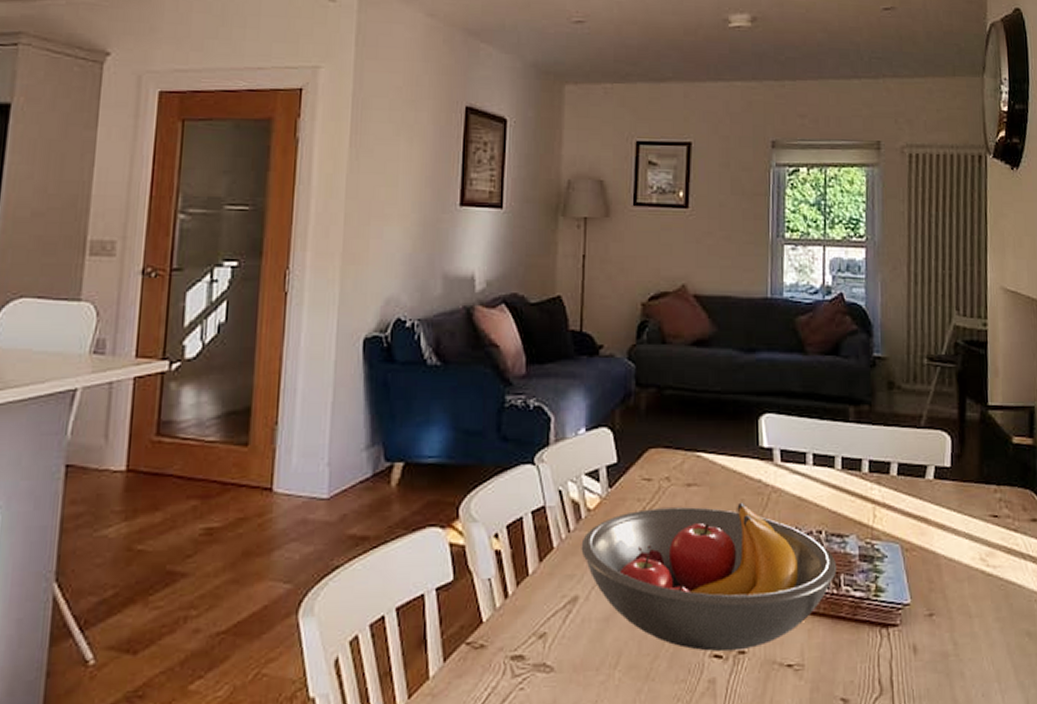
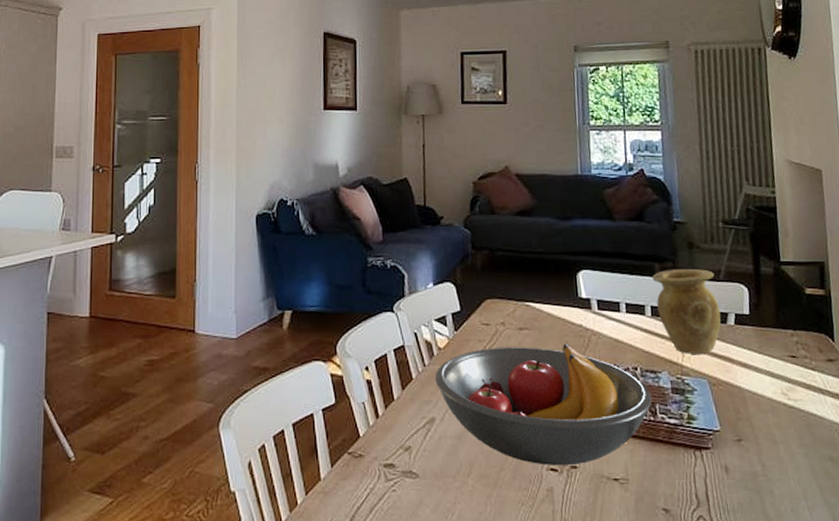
vase: none [845,412,920,514] -> present [652,268,721,354]

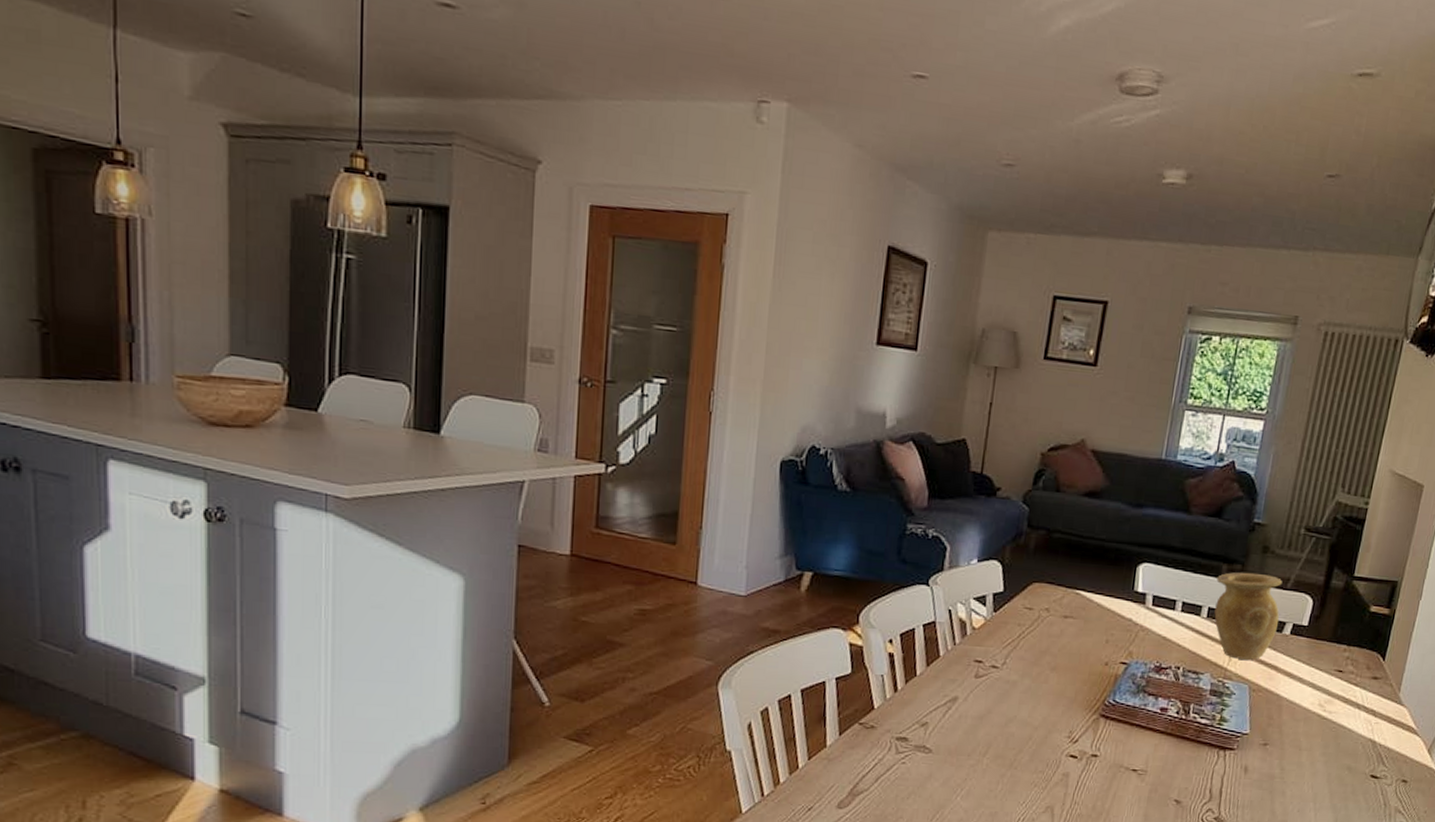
fruit bowl: present [435,343,653,466] -> none [964,633,1189,754]

